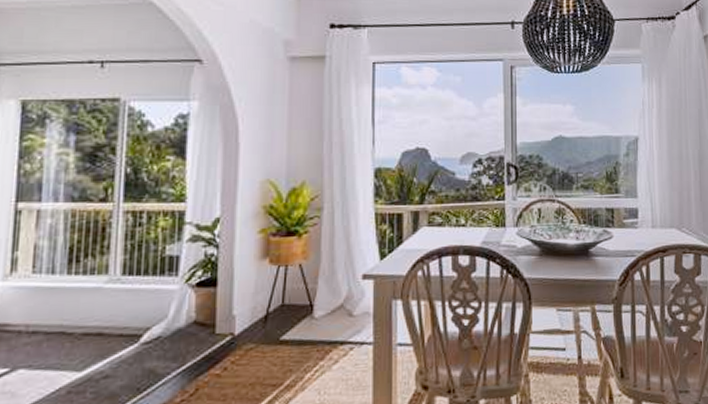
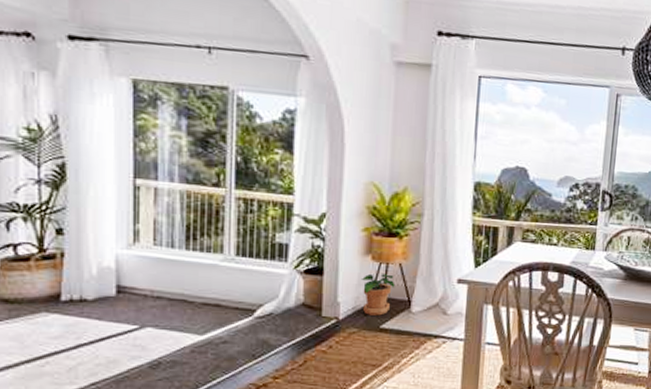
potted plant: none [258,277,296,327] -> present [360,274,395,316]

